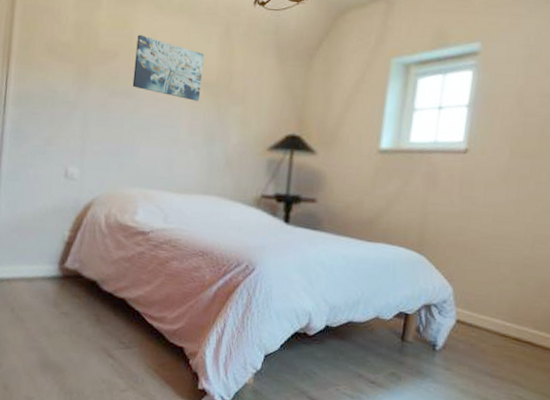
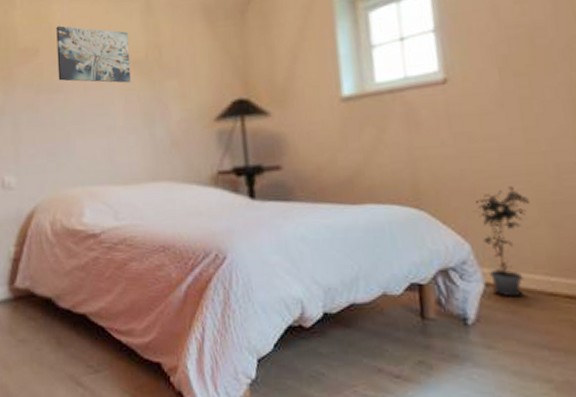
potted plant: none [461,247,507,334] -> present [475,186,531,297]

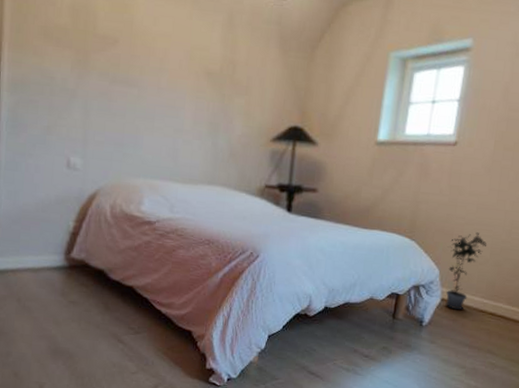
wall art: present [56,26,132,83] -> none [134,20,208,91]

